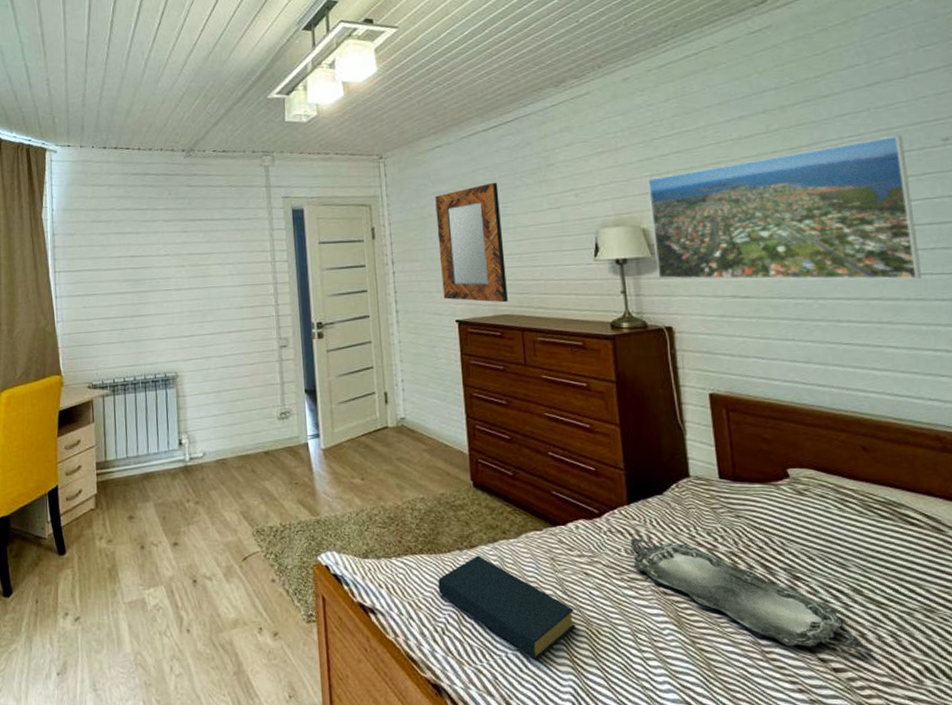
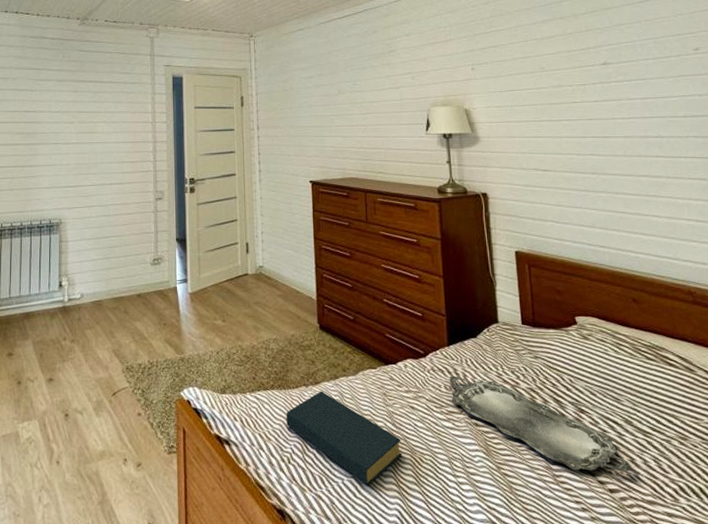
home mirror: present [435,182,508,303] -> none [296,63,354,167]
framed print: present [648,135,922,280] -> none [470,43,679,161]

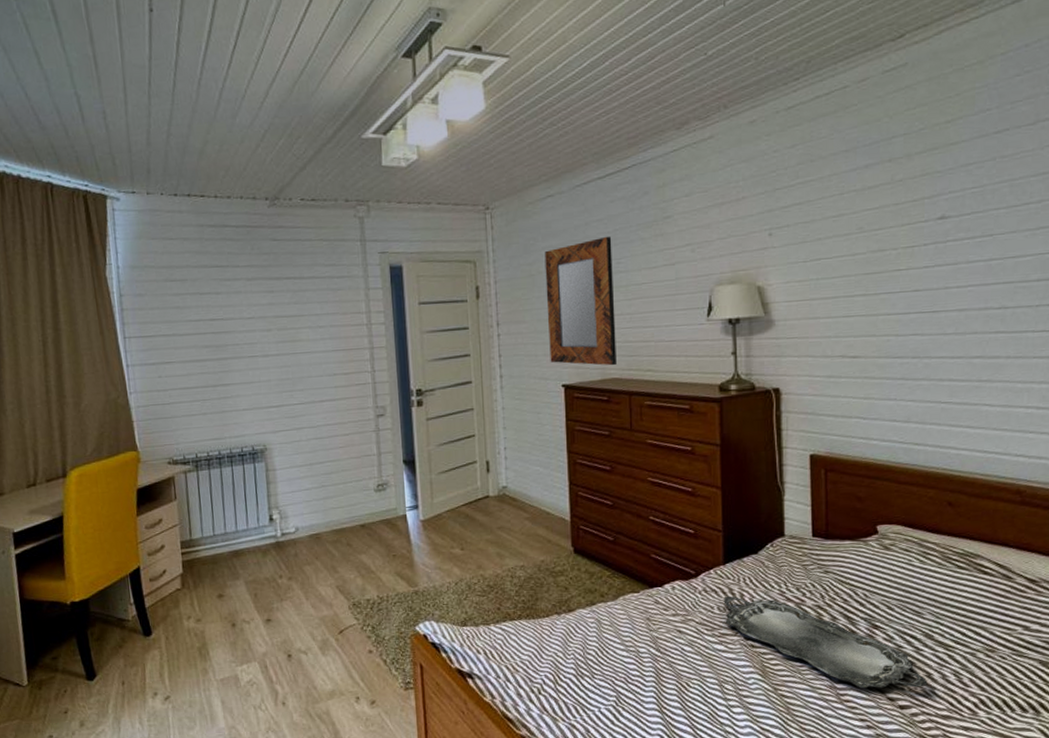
hardback book: present [286,391,403,486] -> none [535,618,667,713]
home mirror: none [296,63,354,167] -> present [544,236,617,366]

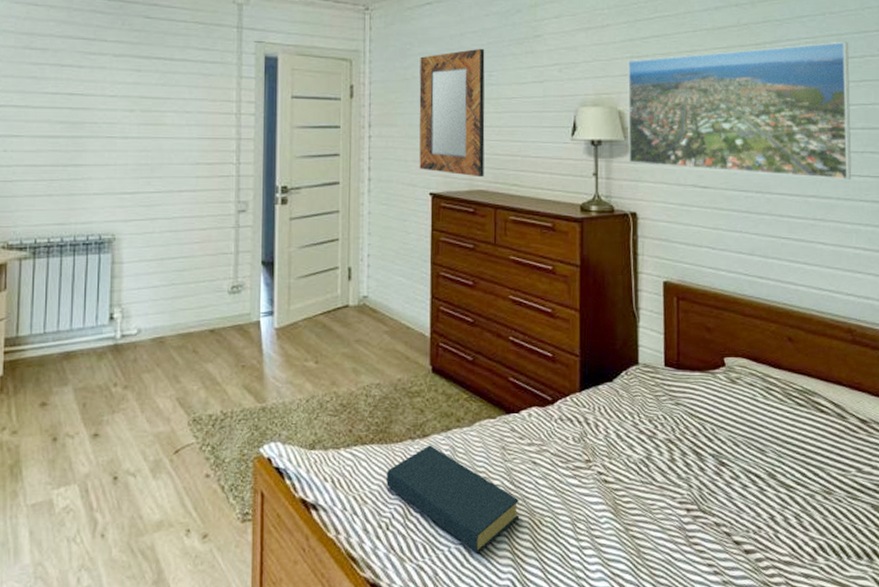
hardback book: none [535,618,667,713] -> present [386,445,520,553]
serving tray: present [723,596,928,689] -> none [578,425,771,531]
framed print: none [767,186,1024,339] -> present [627,41,852,180]

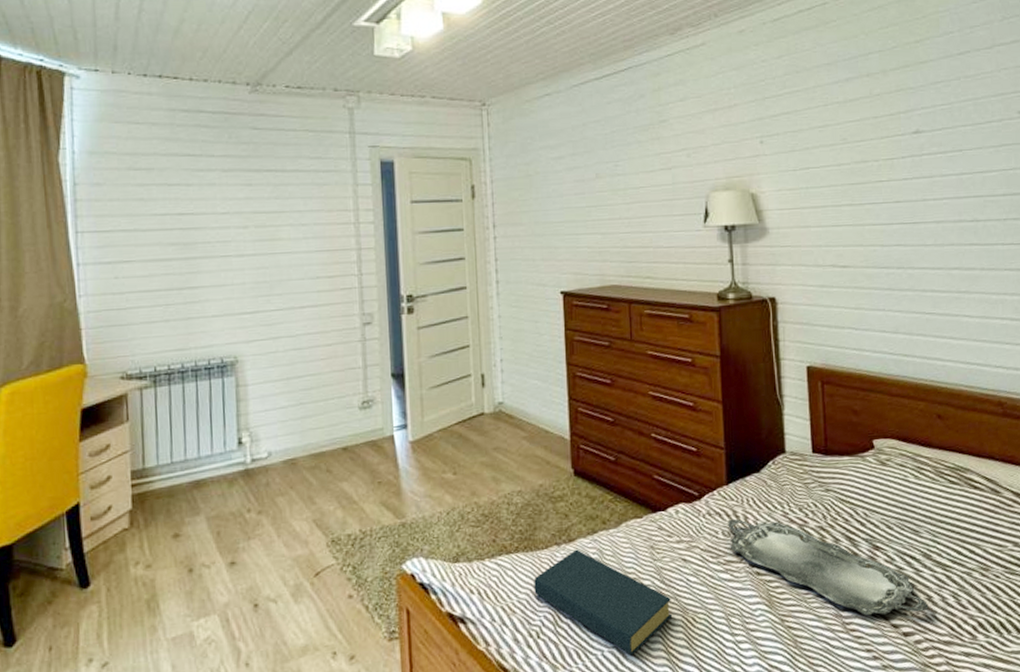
home mirror: present [419,48,485,178] -> none [542,137,616,272]
serving tray: none [578,425,771,531] -> present [728,519,929,616]
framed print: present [627,41,852,180] -> none [759,105,995,250]

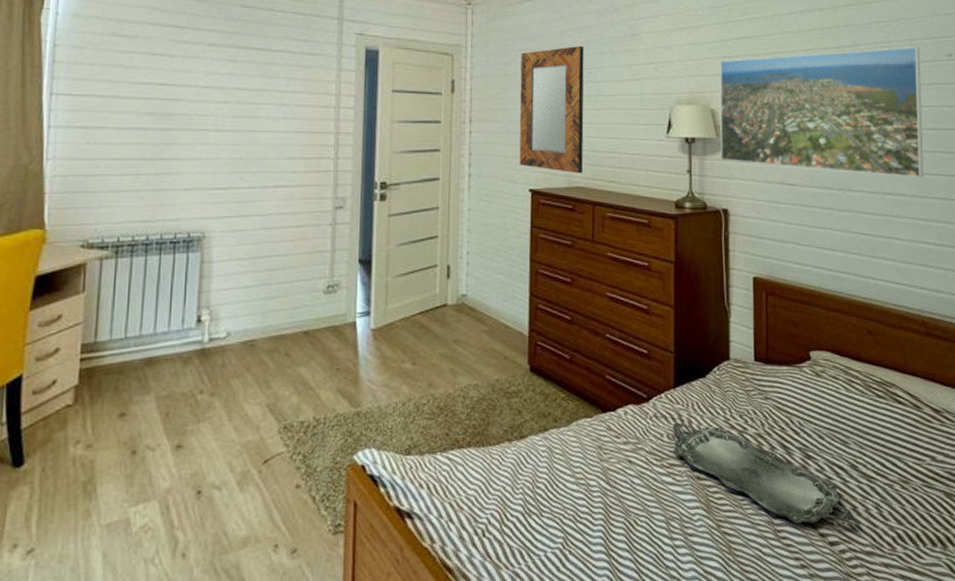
hardback book: present [534,549,673,655] -> none [483,446,616,557]
home mirror: none [542,137,616,272] -> present [519,45,584,174]
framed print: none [759,105,995,250] -> present [719,46,924,178]

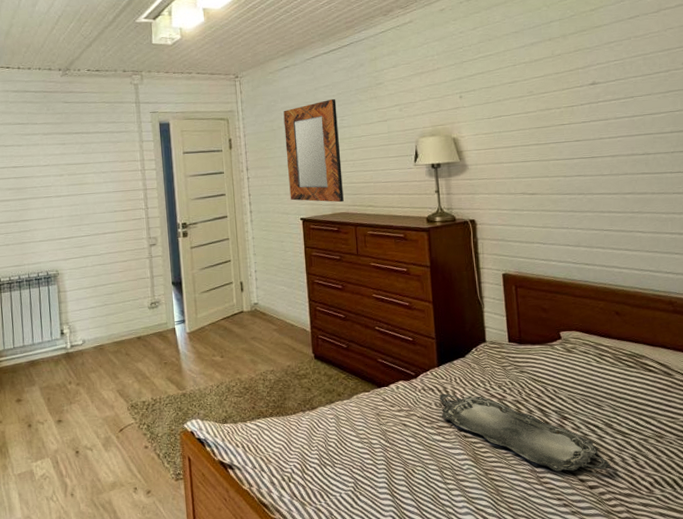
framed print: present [719,46,924,178] -> none [458,59,664,180]

